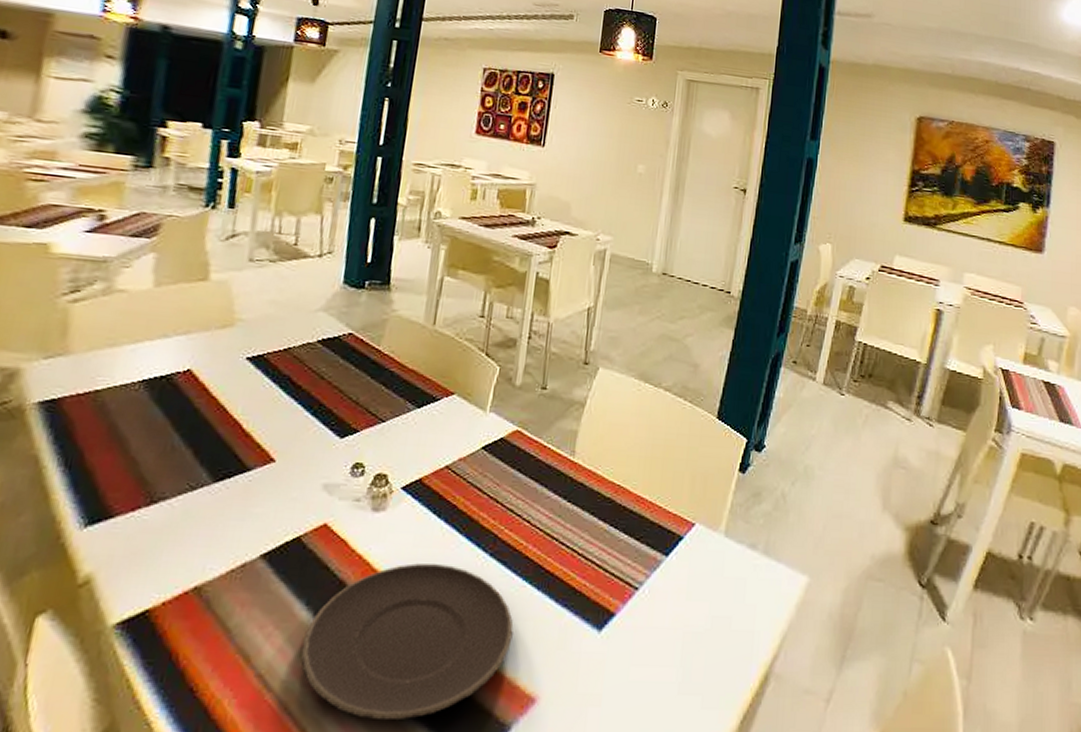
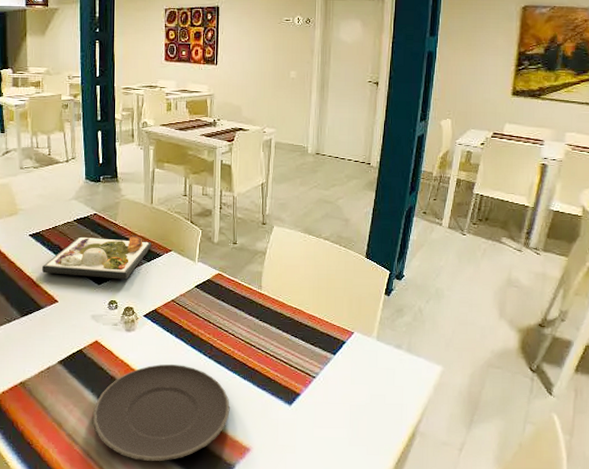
dinner plate: none [257,365,427,433] -> present [41,235,152,280]

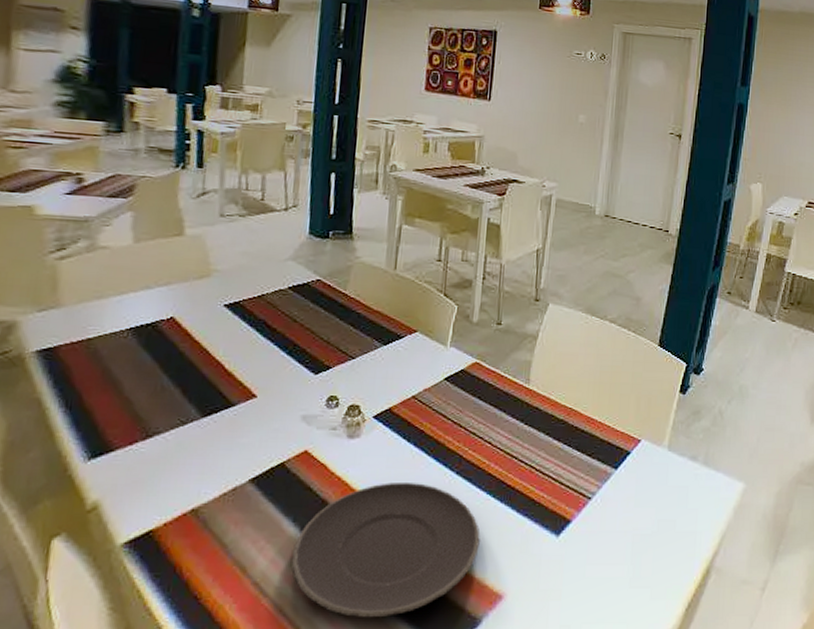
dinner plate: present [41,235,152,280] -> none [237,309,392,368]

